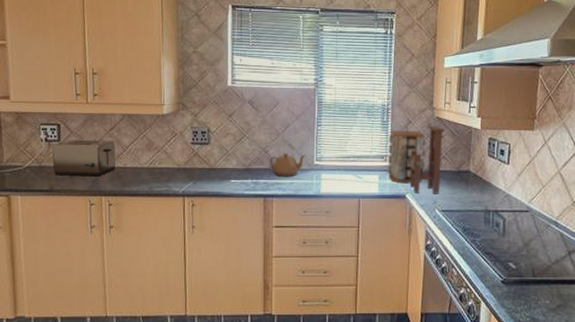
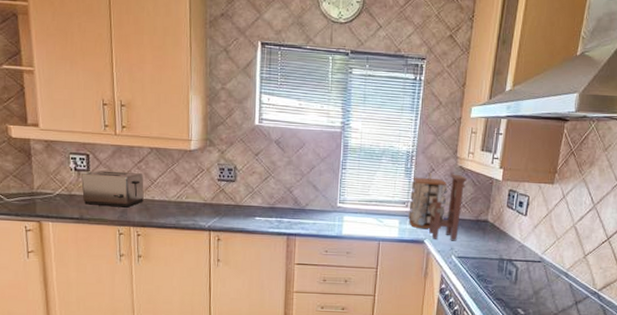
teapot: present [268,153,306,177] -> none [292,194,330,218]

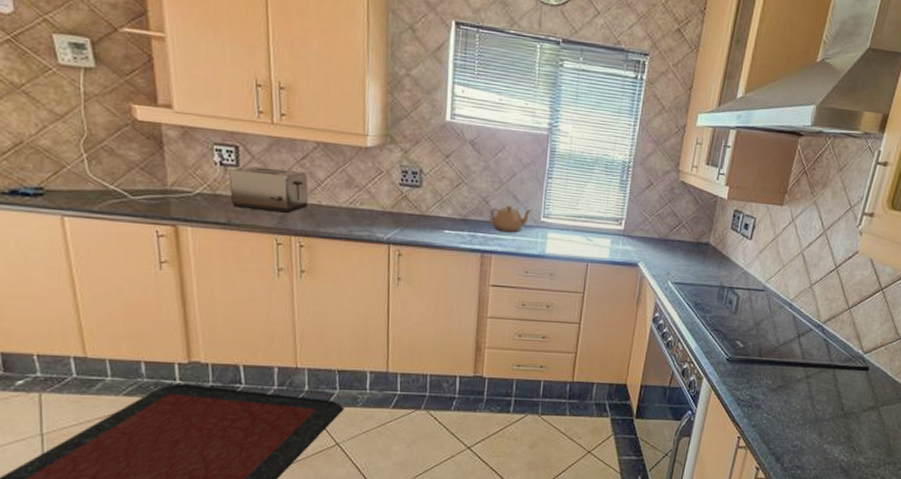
teapot: none [292,194,330,218] -> present [488,205,532,233]
spice rack: present [407,172,448,230] -> none [620,186,667,251]
paper towel holder: present [428,174,467,241] -> none [643,189,689,265]

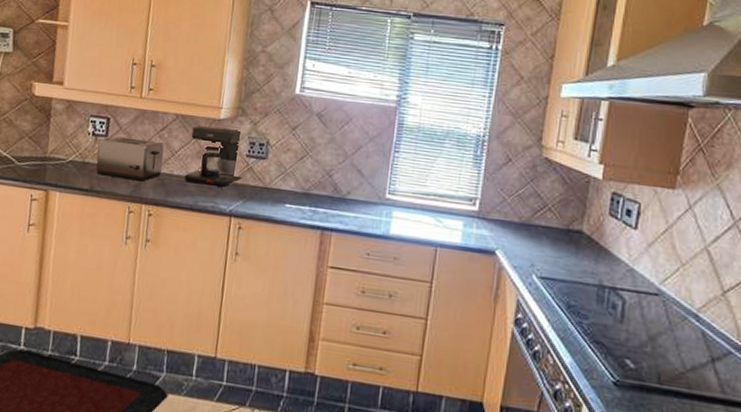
coffee maker: none [335,152,399,216] -> present [184,124,244,187]
teapot: present [488,205,532,233] -> none [330,179,377,209]

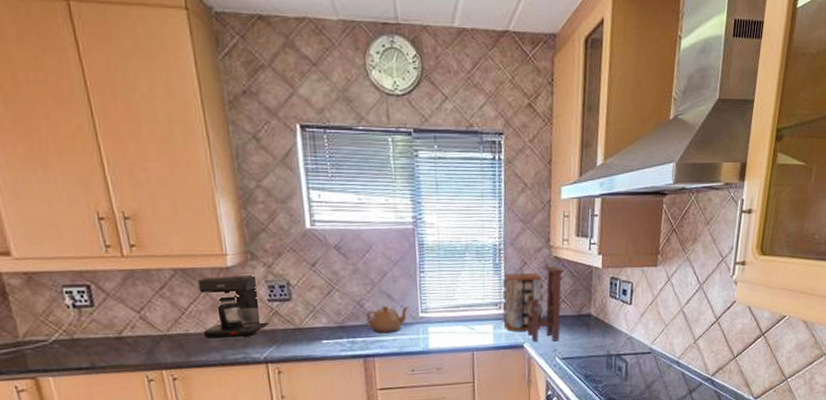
toaster: present [96,136,164,182] -> none [84,301,175,350]
teapot: none [330,179,377,209] -> present [366,305,409,334]
spice rack: none [474,162,529,237] -> present [501,265,544,332]
paper towel holder: none [501,166,554,256] -> present [524,265,564,342]

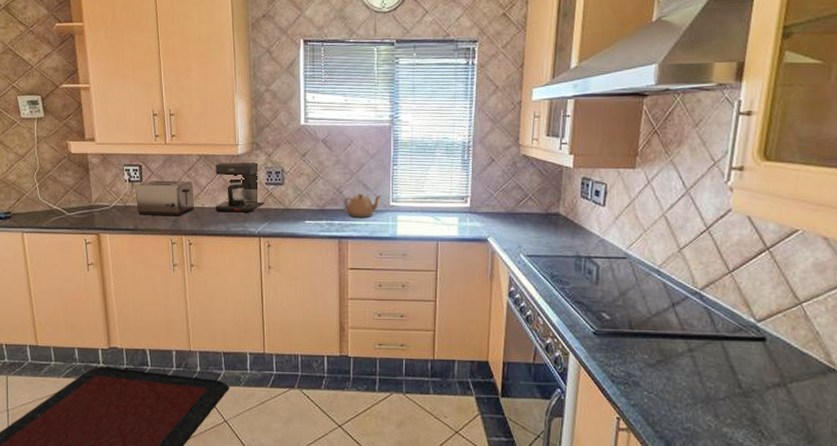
toaster: none [84,301,175,350] -> present [135,180,194,216]
spice rack: present [501,265,544,332] -> none [467,162,511,226]
paper towel holder: present [524,265,564,342] -> none [489,163,532,238]

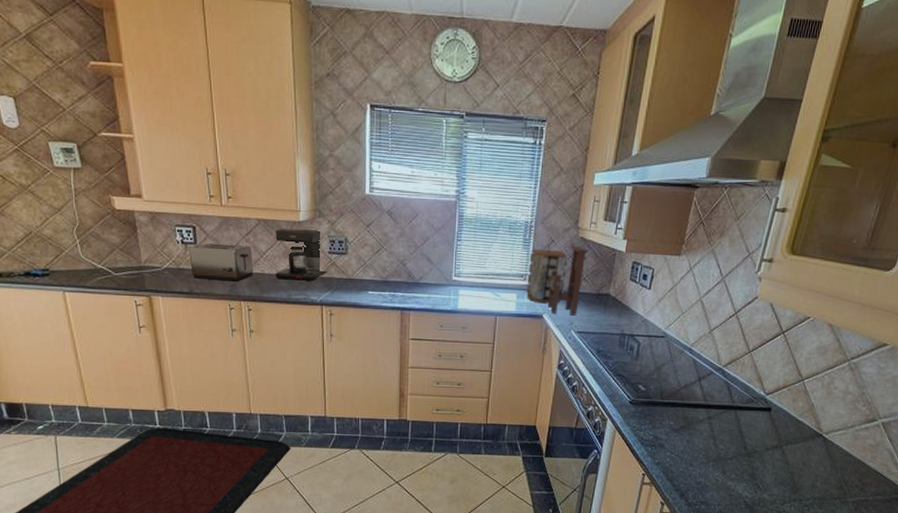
teapot: present [343,193,382,219] -> none [406,267,445,291]
spice rack: none [467,162,511,226] -> present [525,243,568,304]
paper towel holder: none [489,163,532,238] -> present [547,245,588,316]

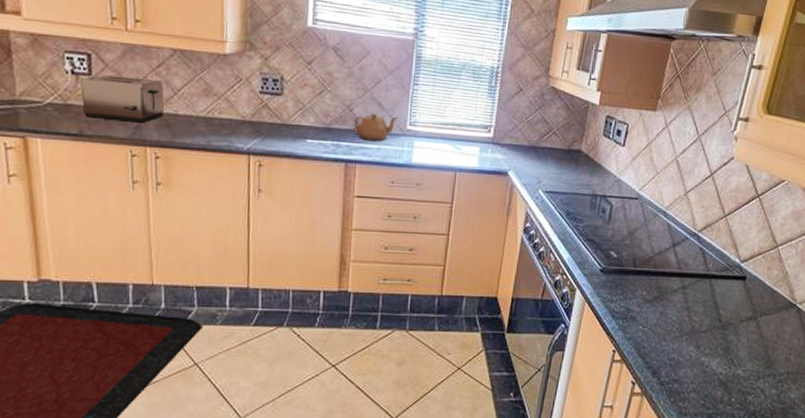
coffee maker: present [275,226,328,281] -> none [192,59,259,125]
teapot: none [406,267,445,291] -> present [352,113,398,142]
spice rack: present [525,243,568,304] -> none [489,92,537,159]
paper towel holder: present [547,245,588,316] -> none [512,95,559,174]

